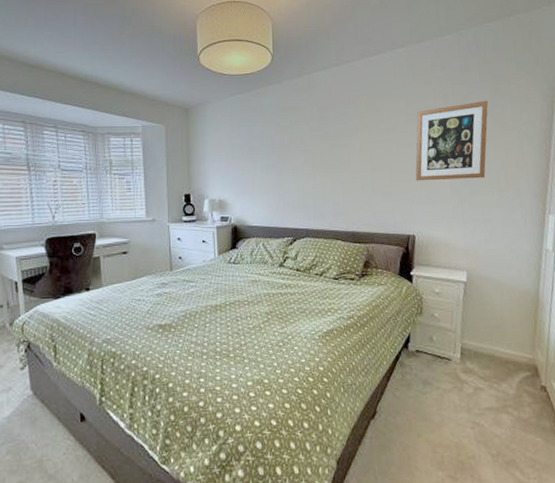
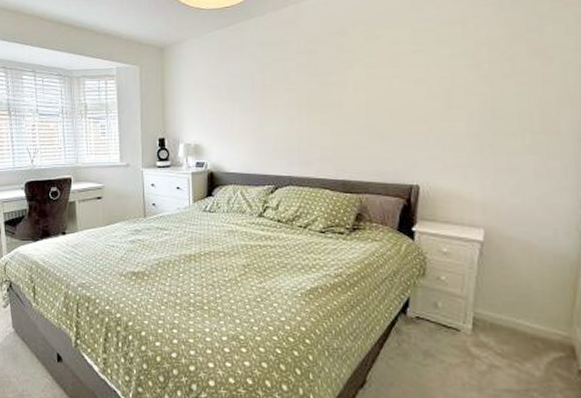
wall art: present [415,100,489,181] -> none [421,23,522,123]

